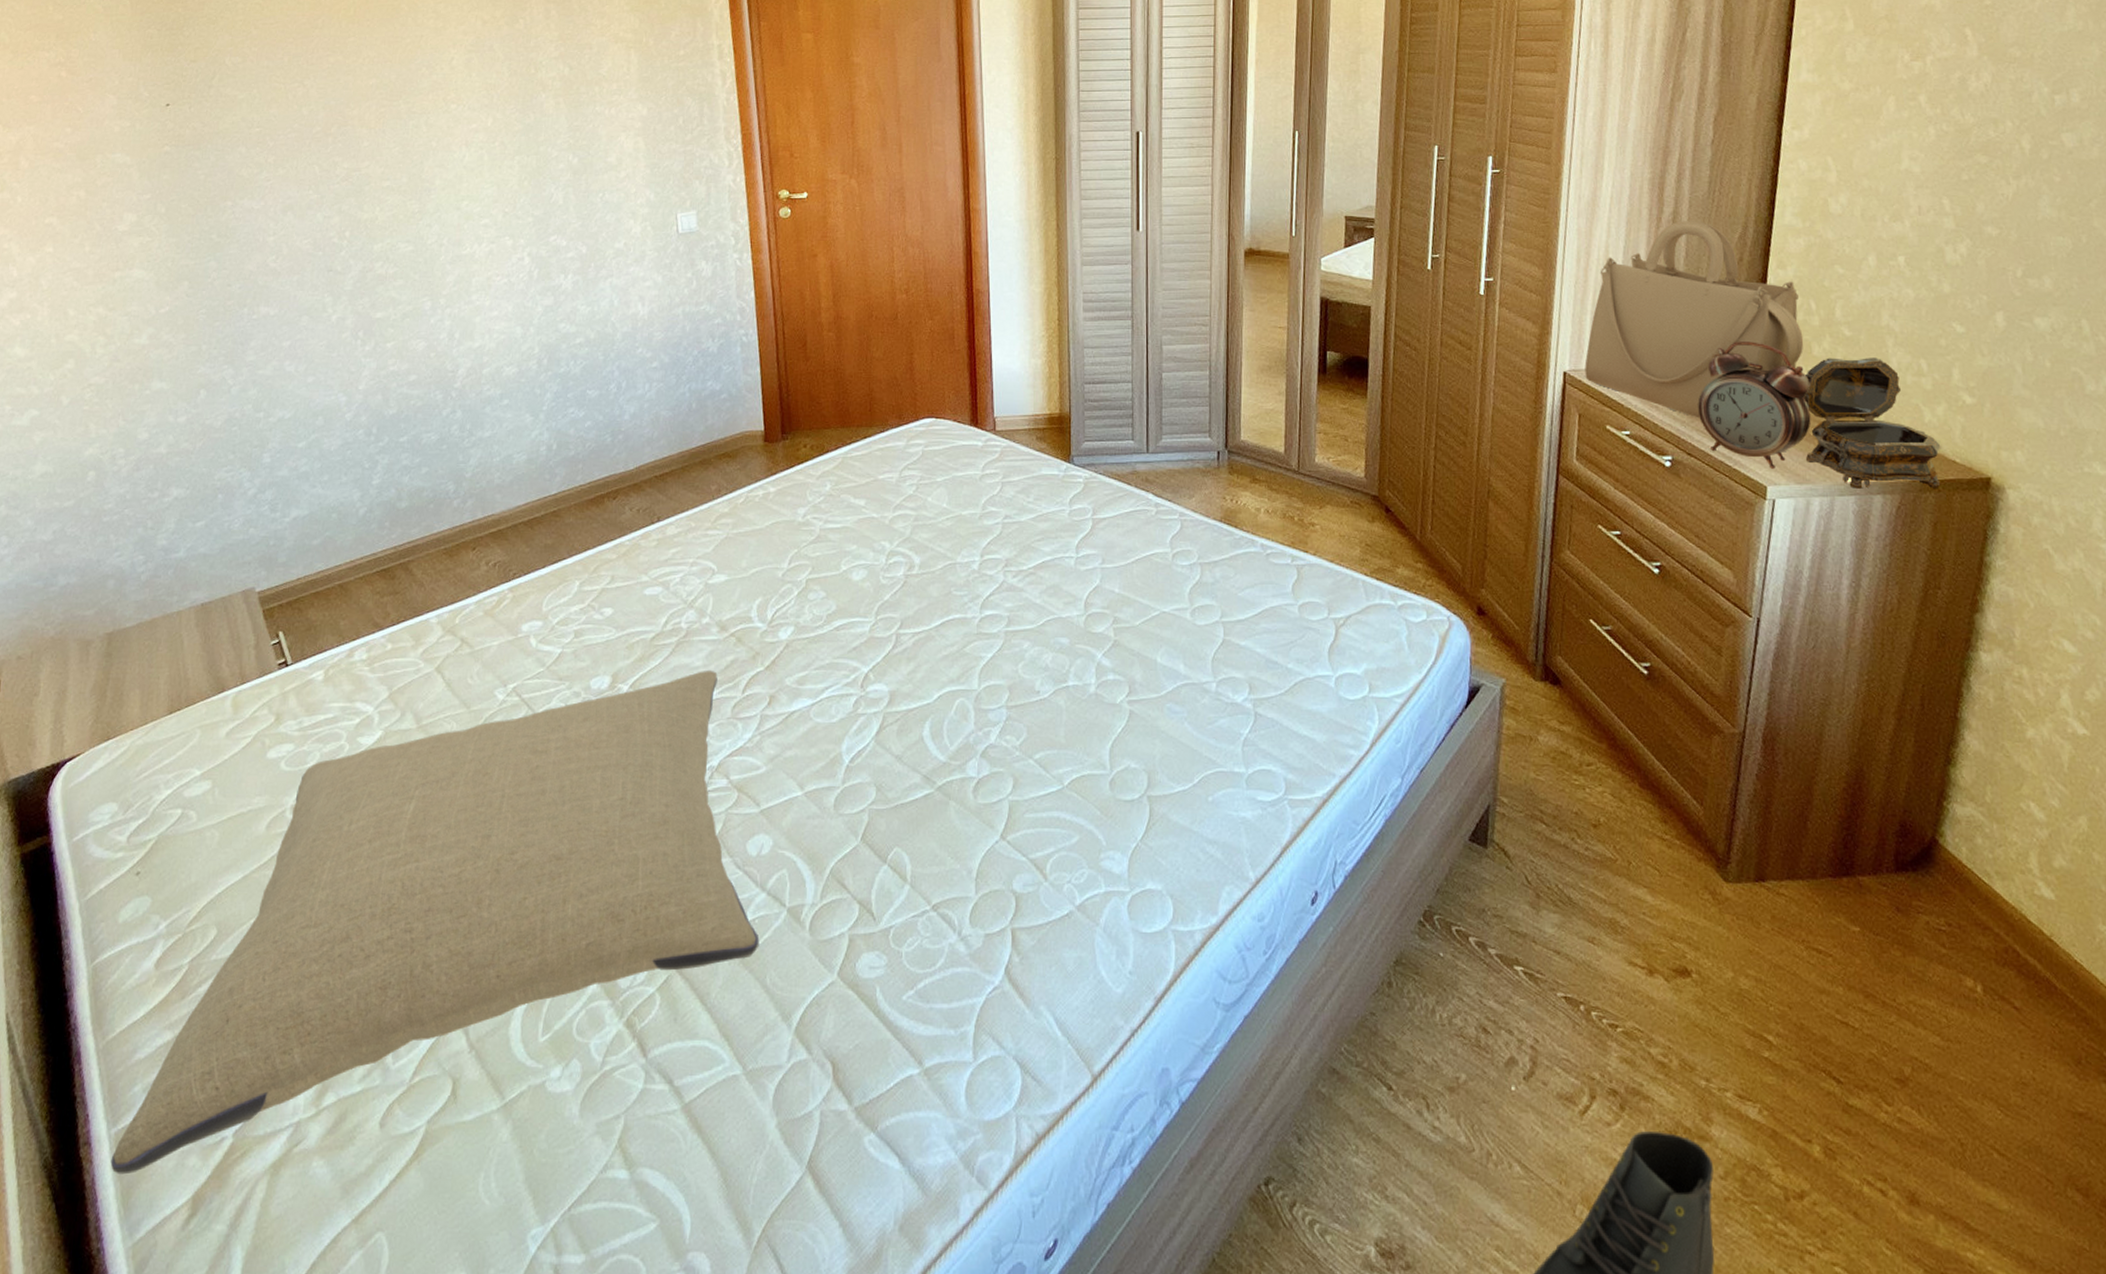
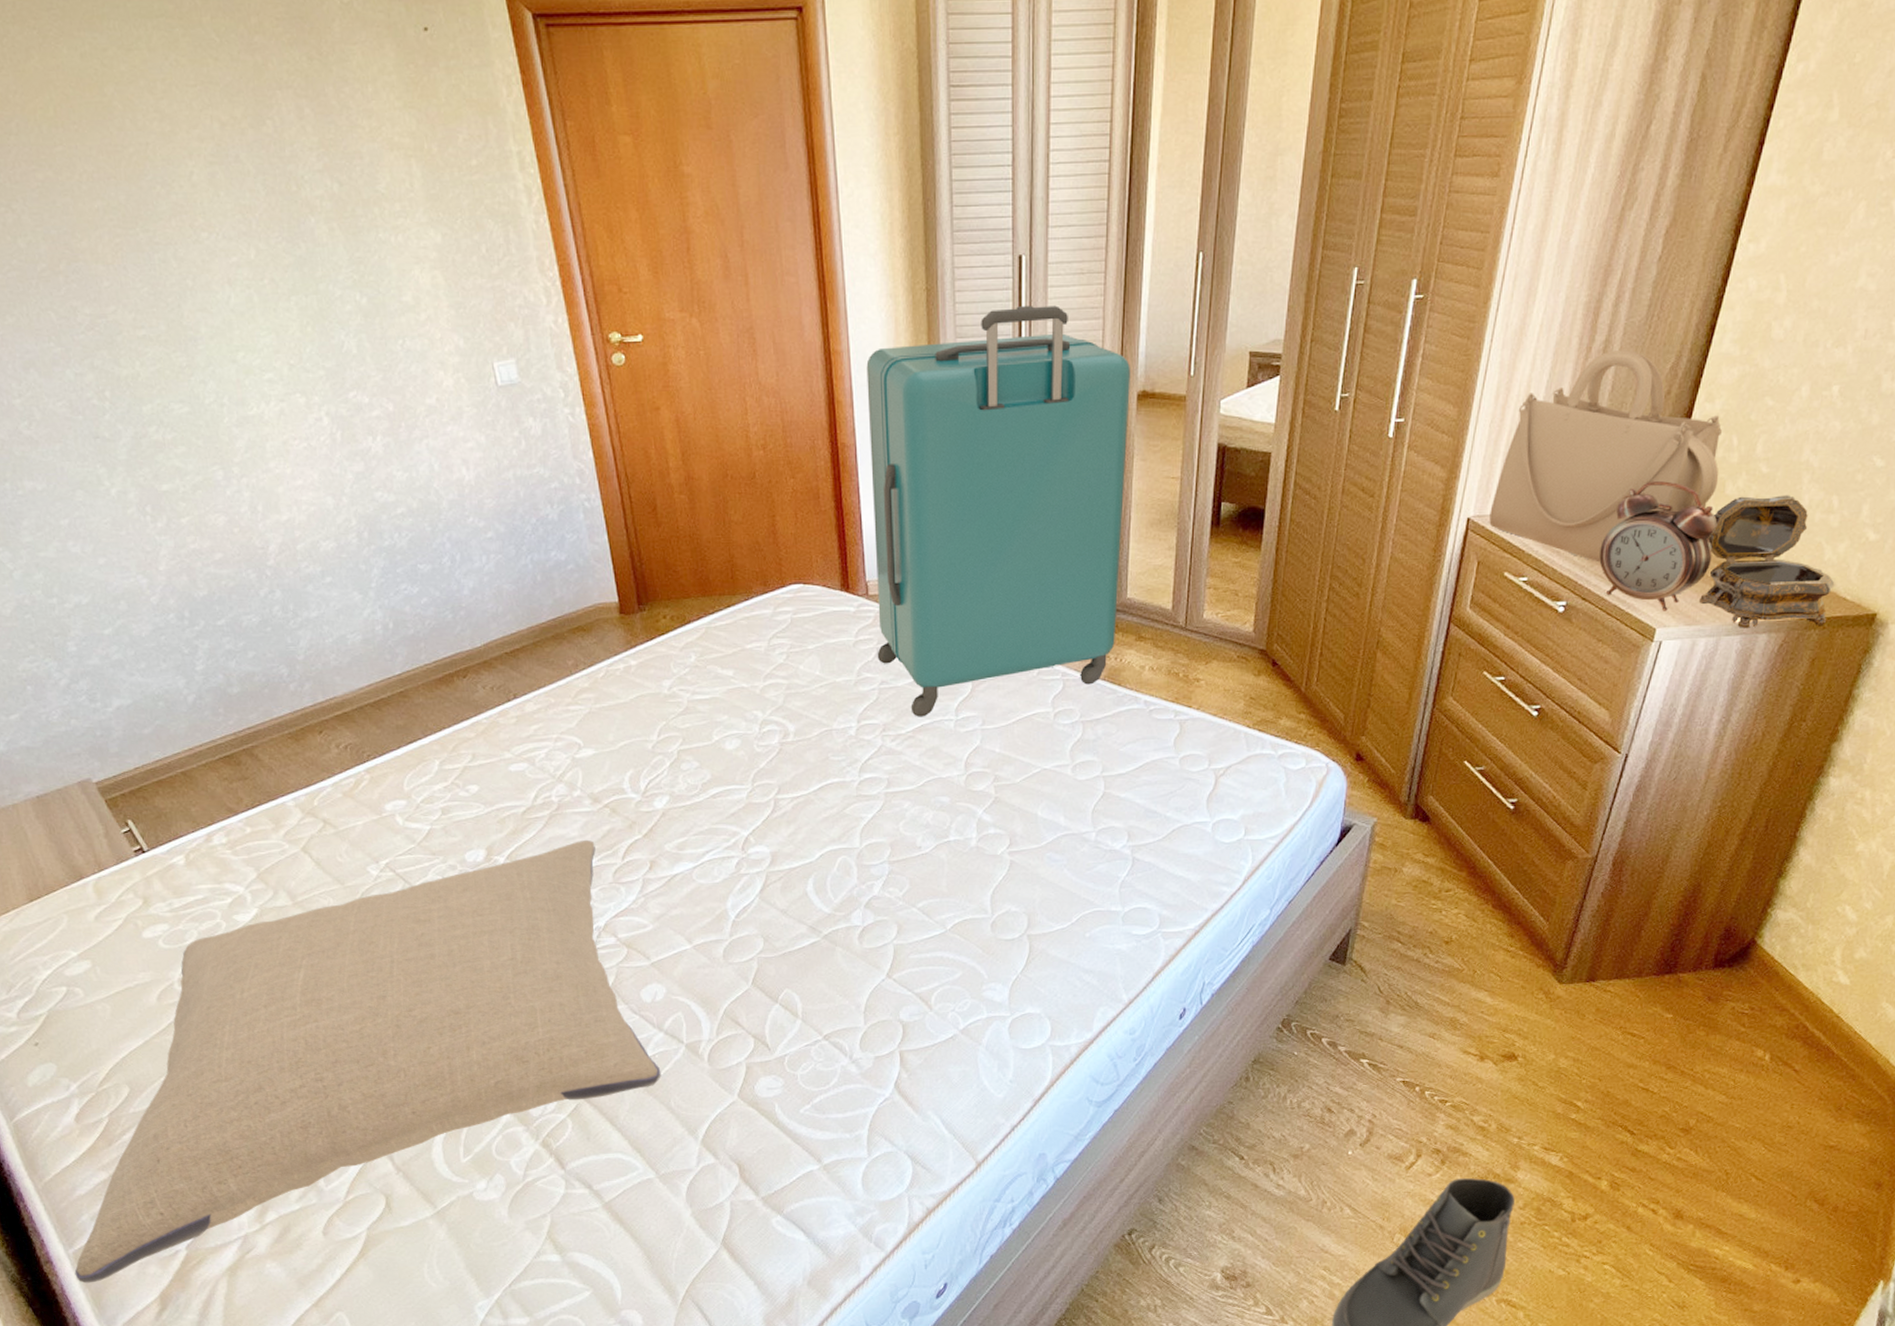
suitcase: none [1001,173,1238,553] -> present [866,305,1131,717]

